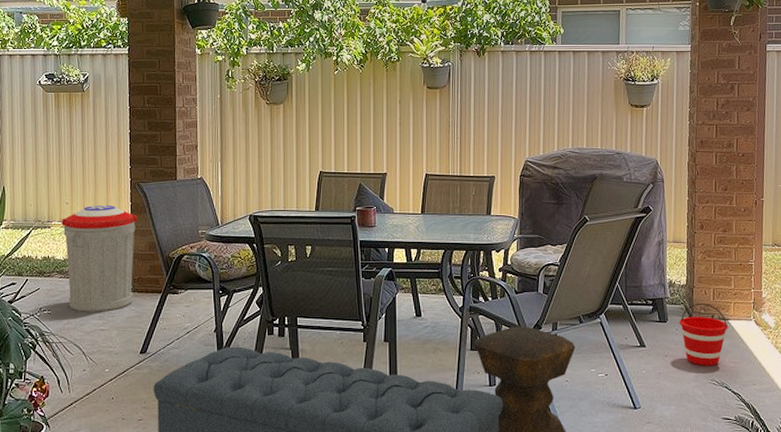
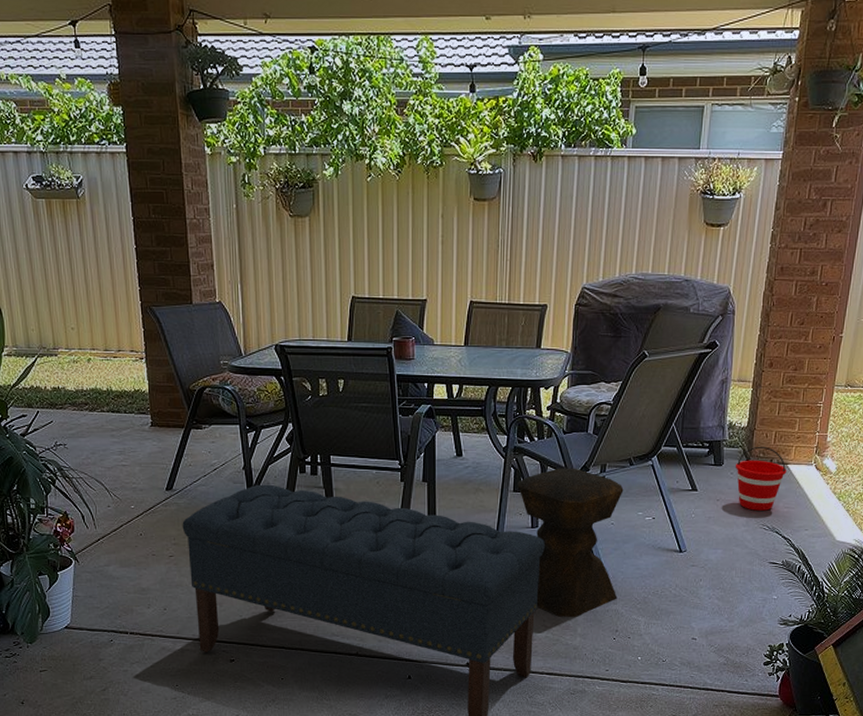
trash can: present [61,205,137,312] -> none [69,332,154,447]

